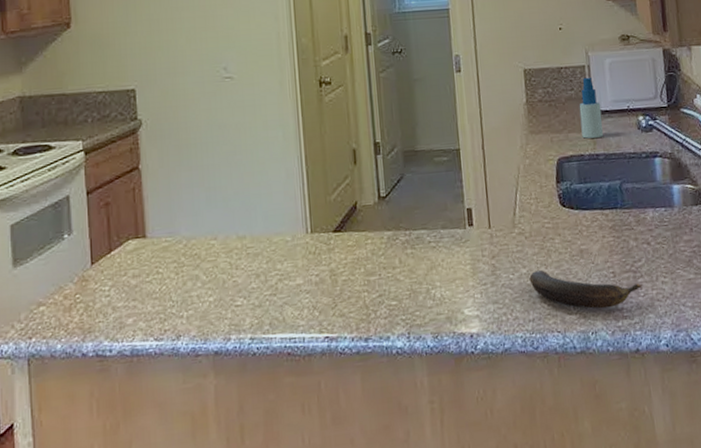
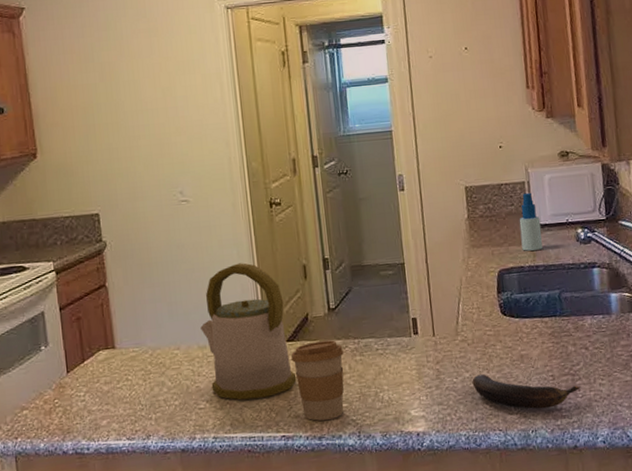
kettle: none [240,145,343,297] -> present [200,263,297,400]
coffee cup: none [337,231,394,321] -> present [291,340,344,421]

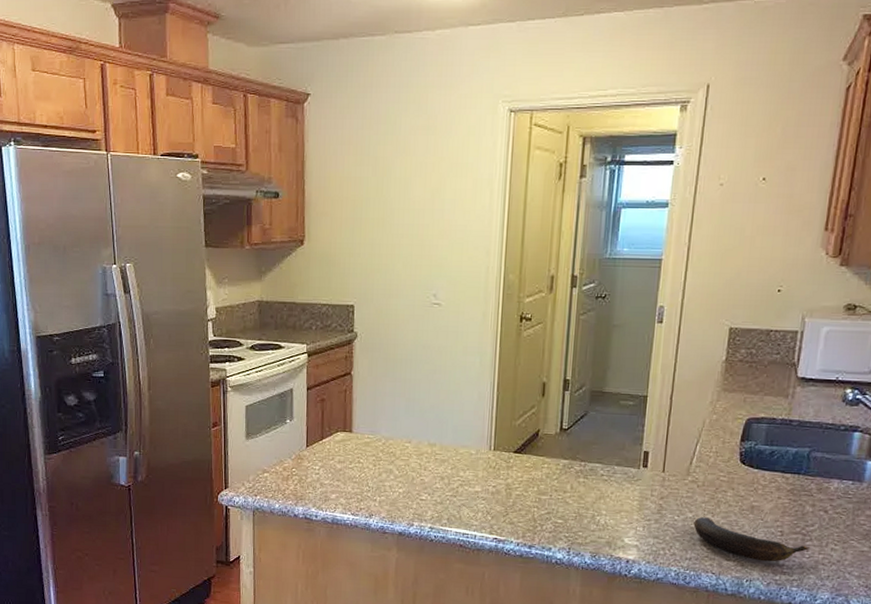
kettle: present [200,263,297,400] -> none [433,371,518,501]
coffee cup: present [291,340,344,421] -> none [515,457,568,532]
spray bottle: present [519,192,543,251] -> none [778,343,807,404]

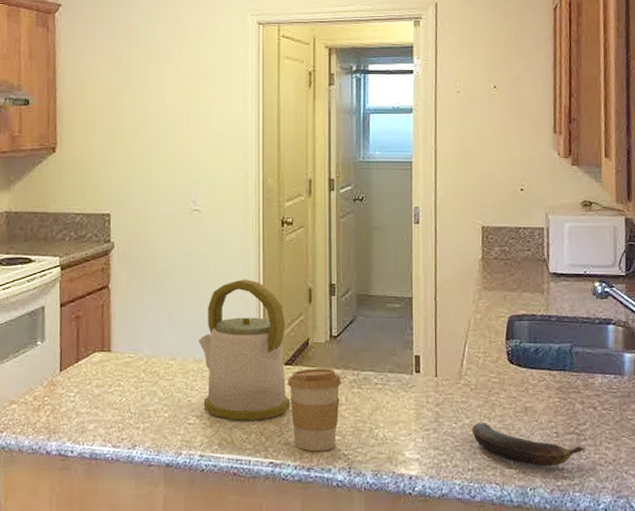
kettle: none [433,371,518,501] -> present [199,279,291,420]
coffee cup: none [515,457,568,532] -> present [287,369,341,451]

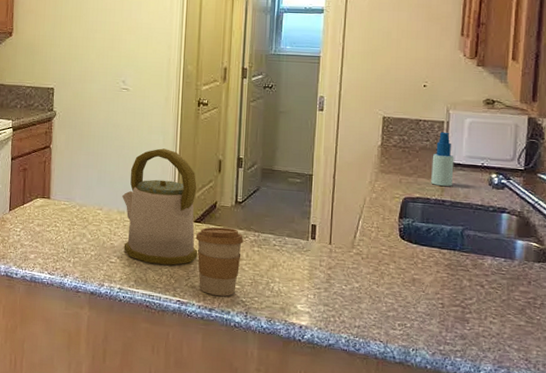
banana: present [471,423,587,467] -> none [360,287,471,333]
spray bottle: none [535,239,558,299] -> present [431,131,454,186]

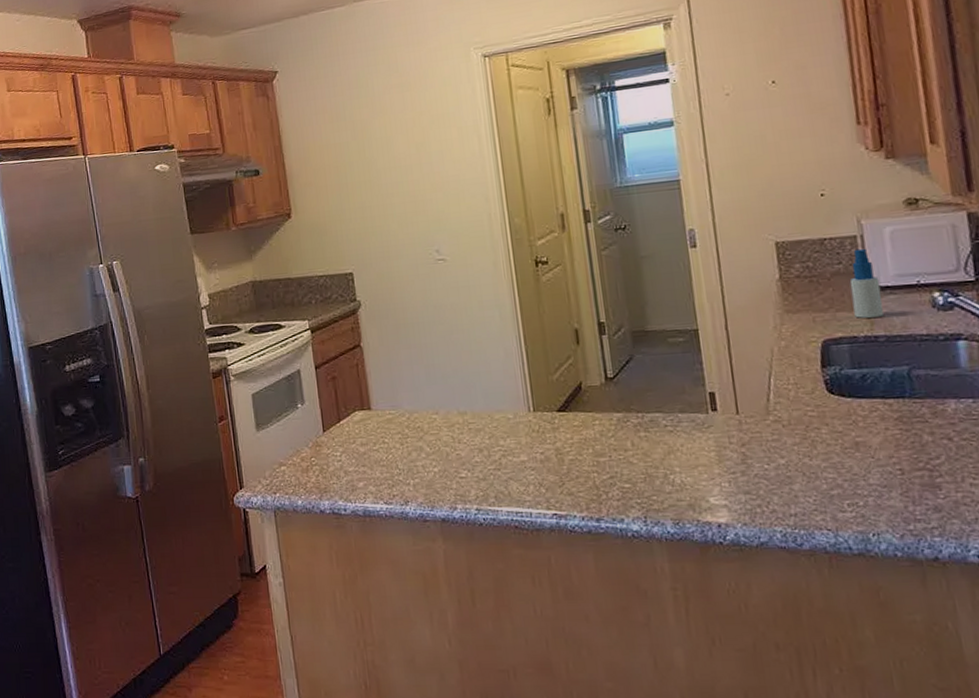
kettle: present [122,148,198,265] -> none [460,325,570,472]
coffee cup: present [195,227,243,296] -> none [562,412,626,501]

